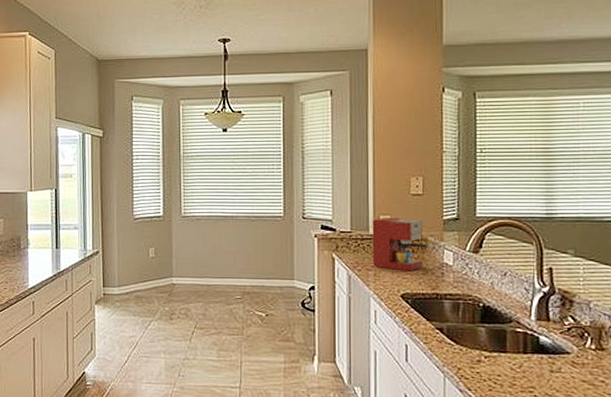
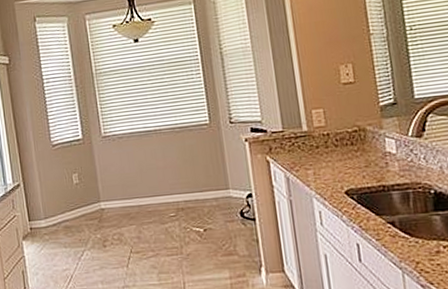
coffee maker: present [372,217,428,272] -> none [304,109,367,166]

